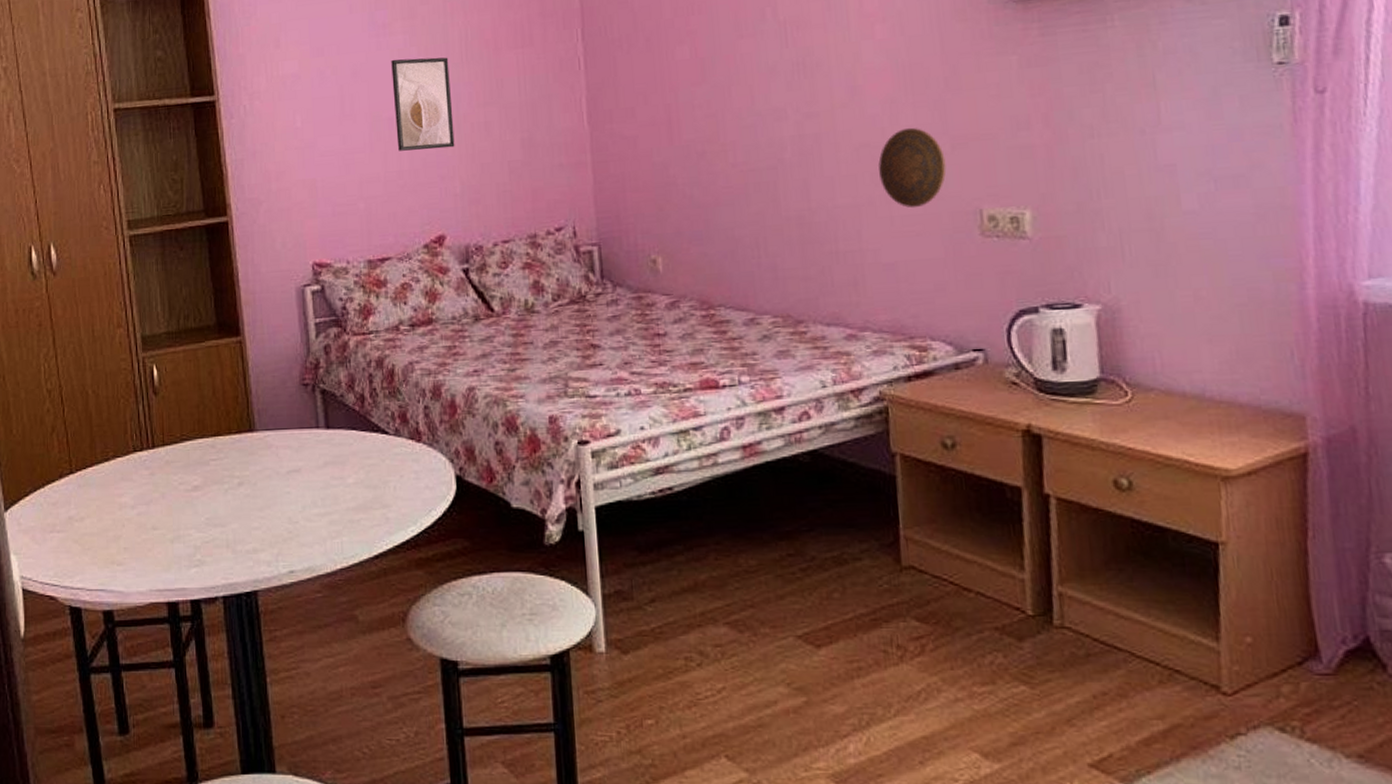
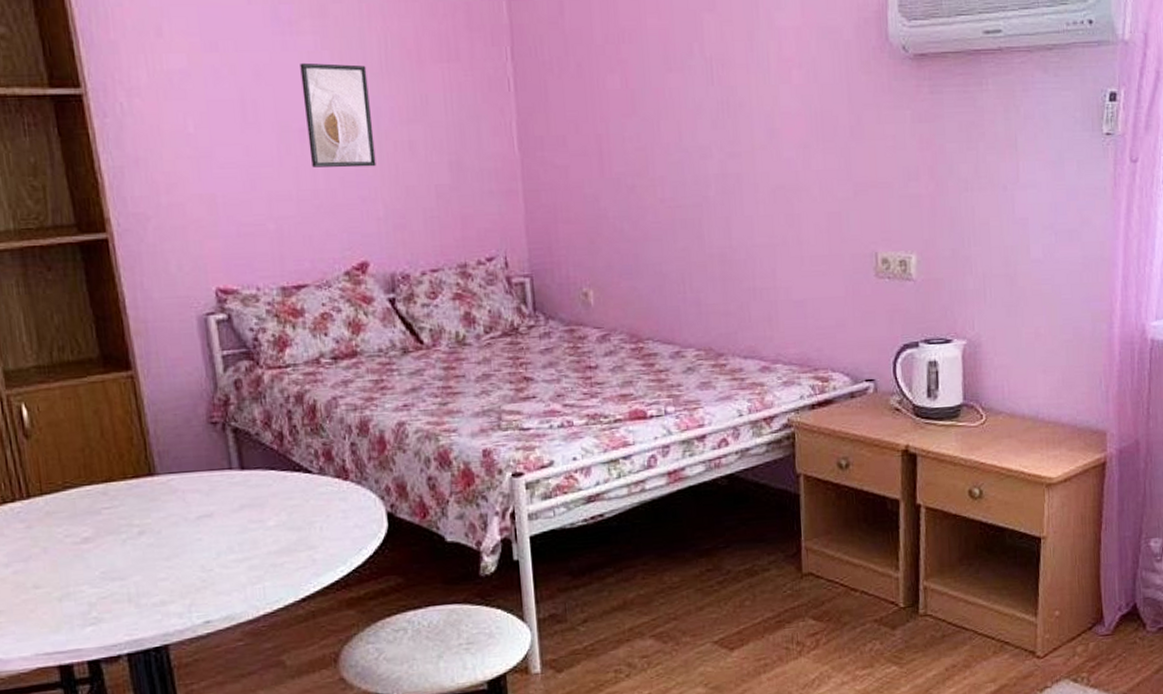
decorative plate: present [878,127,947,209] -> none [792,172,849,250]

